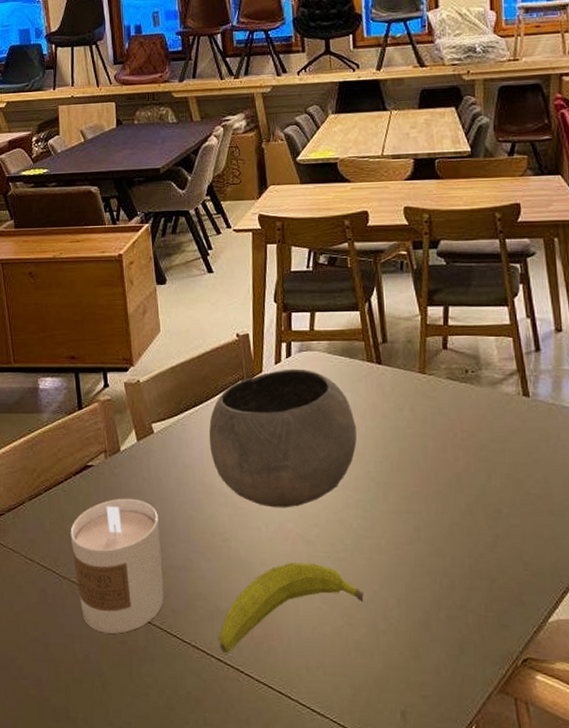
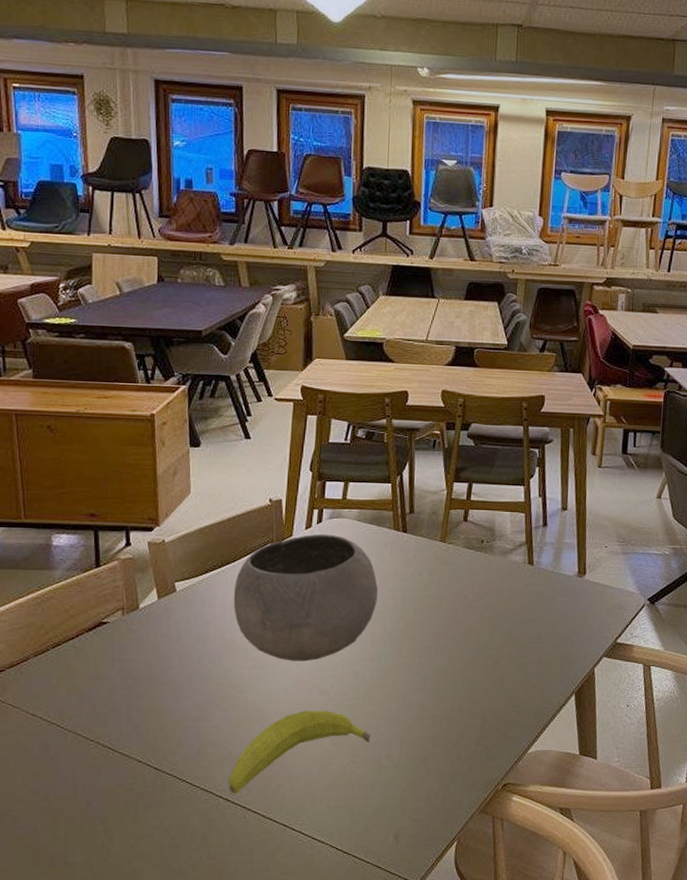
candle: present [70,498,164,634] -> none [79,653,176,782]

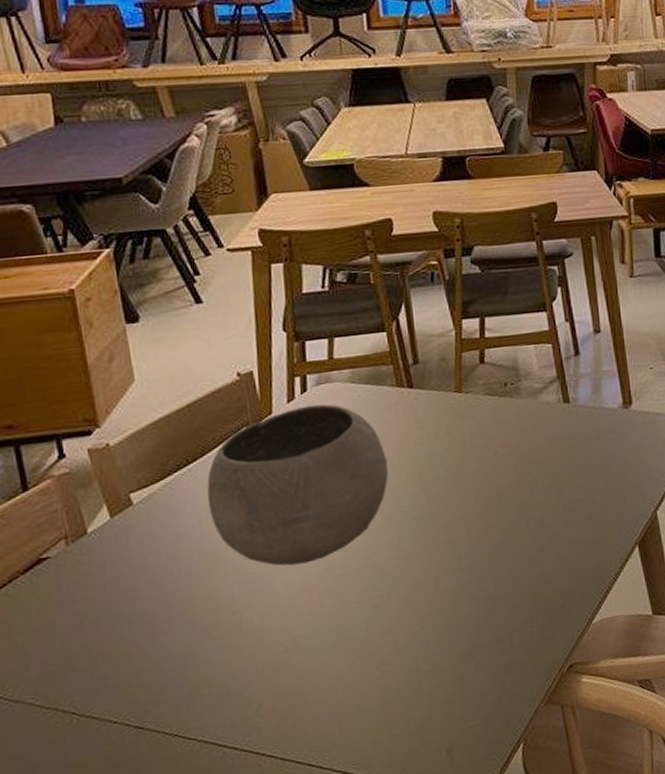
fruit: present [229,710,371,794] -> none [232,617,402,740]

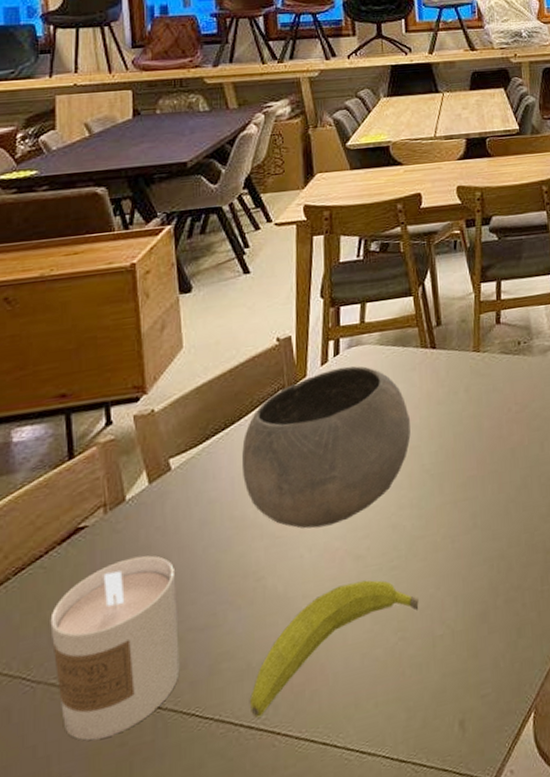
candle: none [21,587,159,755] -> present [50,555,180,741]
fruit: none [232,617,402,740] -> present [250,580,419,718]

